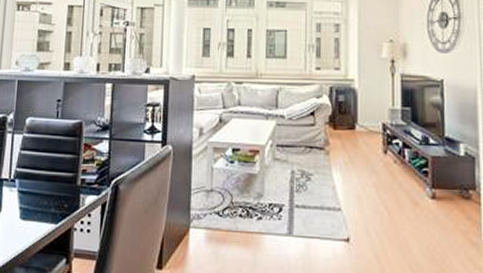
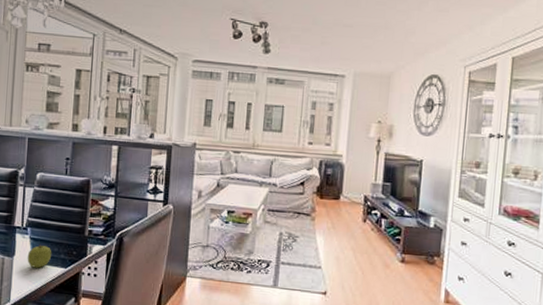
fruit: none [14,198,42,226] -> present [27,244,52,268]

